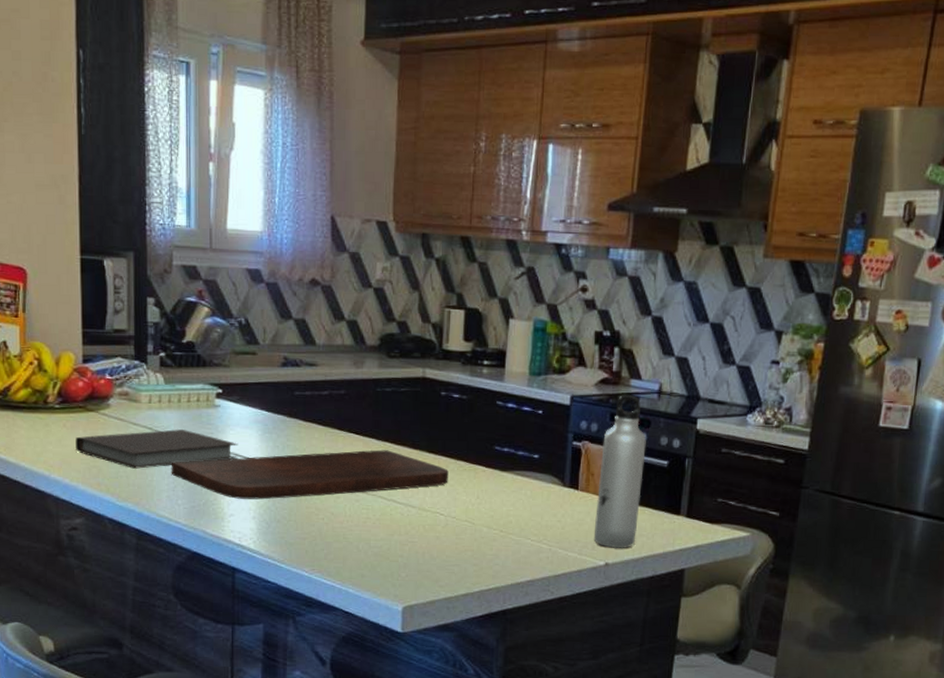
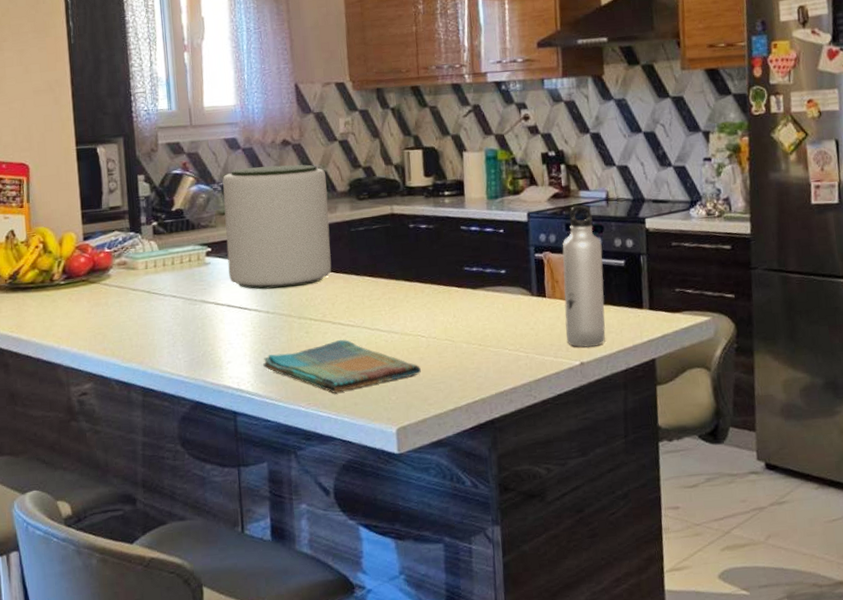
notebook: present [75,429,239,469] -> none [80,289,231,331]
cutting board: present [171,450,449,500] -> none [169,283,426,347]
plant pot: none [239,305,356,444] -> present [223,164,332,289]
dish towel: none [268,506,435,562] -> present [263,339,421,393]

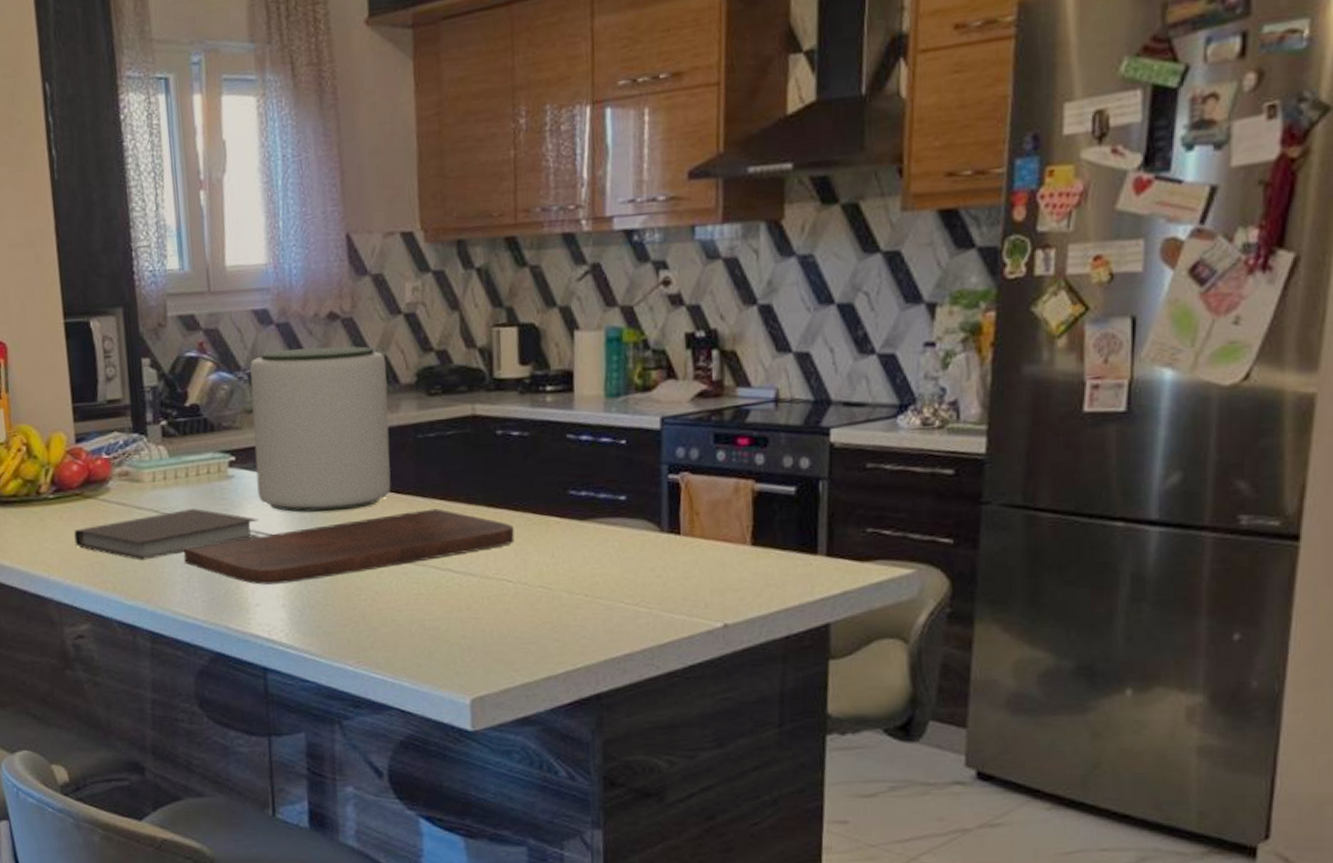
notebook: none [80,289,231,331] -> present [74,508,260,561]
cutting board: none [169,283,426,347] -> present [183,508,515,585]
dish towel: present [263,339,421,393] -> none [301,580,505,650]
water bottle: present [562,205,606,348] -> none [705,407,765,605]

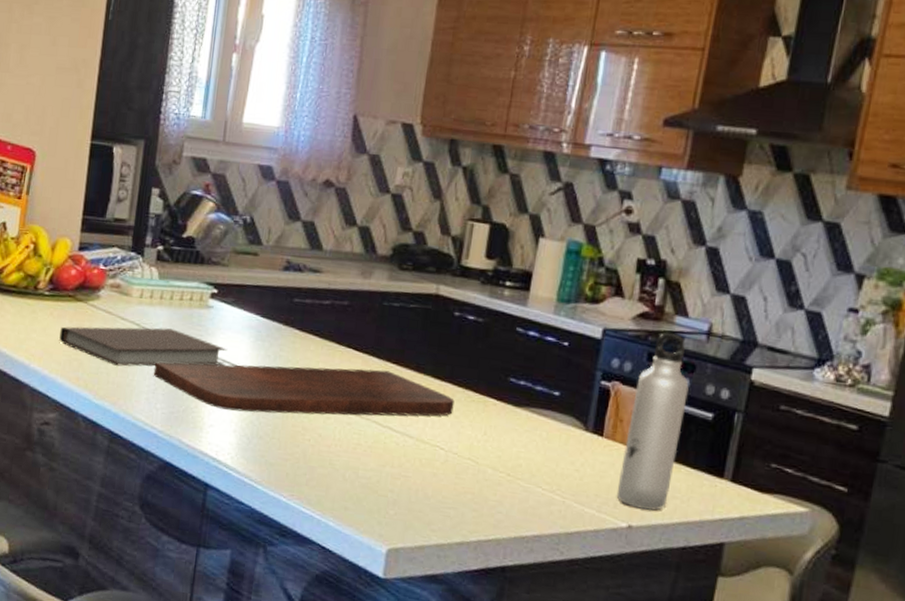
plant pot: present [250,346,391,513] -> none [231,203,369,357]
water bottle: none [705,407,765,605] -> present [616,332,689,511]

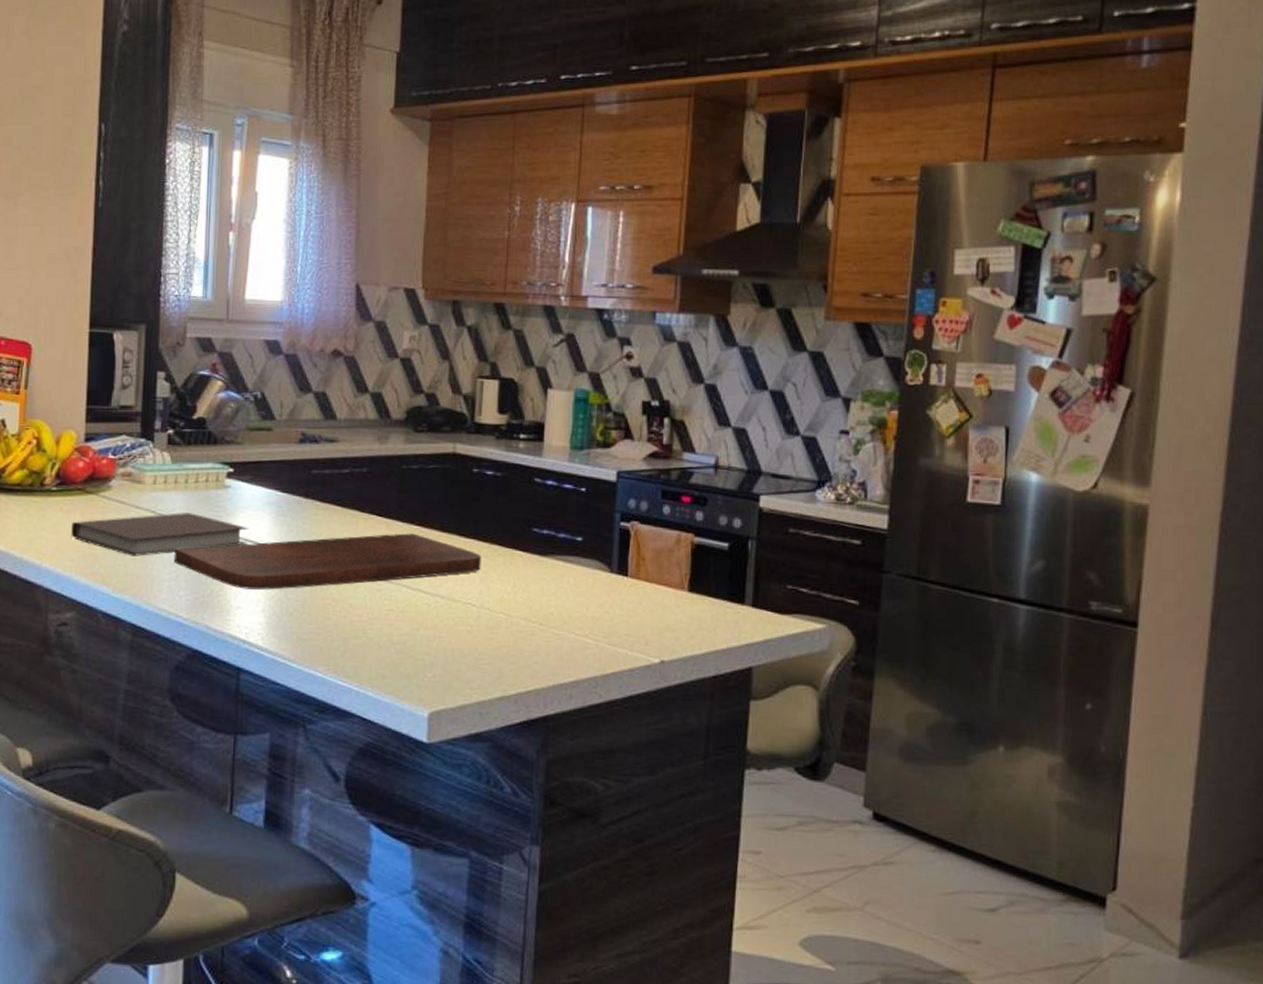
water bottle: present [616,332,689,511] -> none [646,469,703,644]

